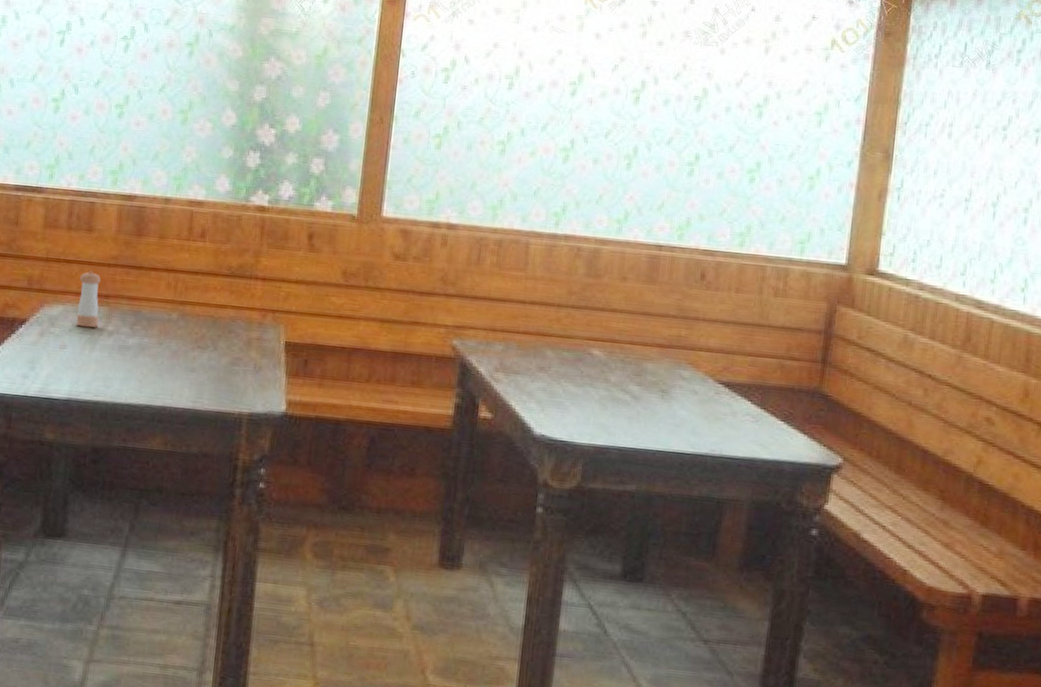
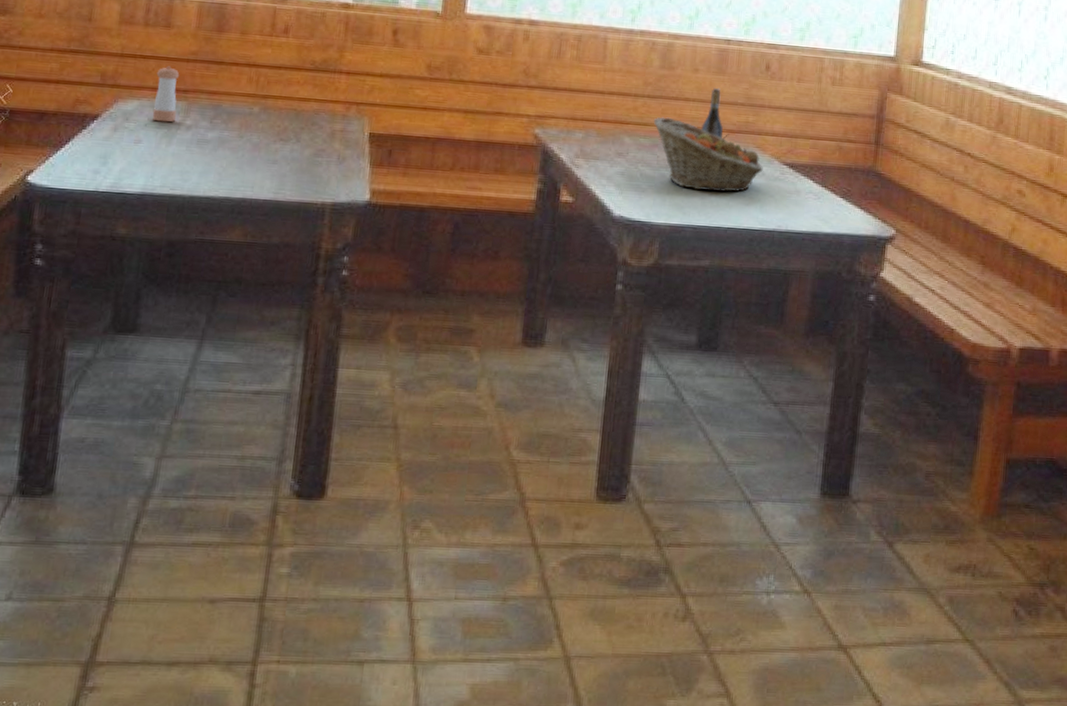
fruit basket: none [577,329,696,413] -> present [653,117,763,193]
wine bottle: none [629,297,653,353] -> present [701,87,723,138]

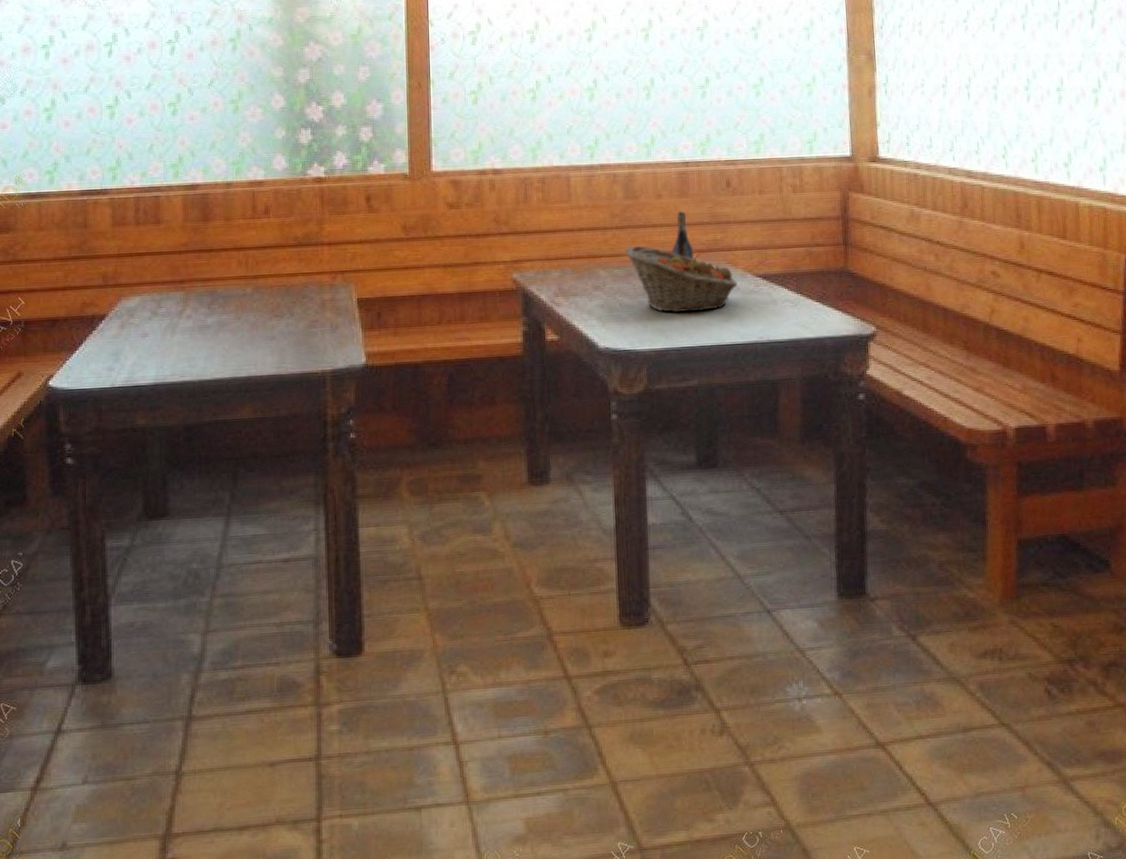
pepper shaker: present [152,66,180,122] -> none [153,260,176,314]

